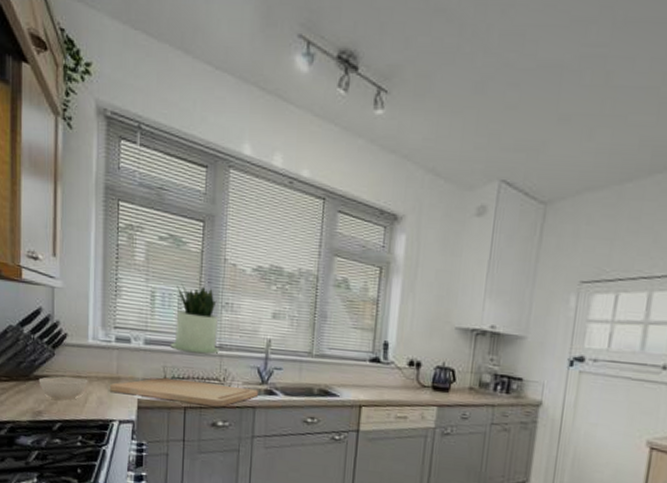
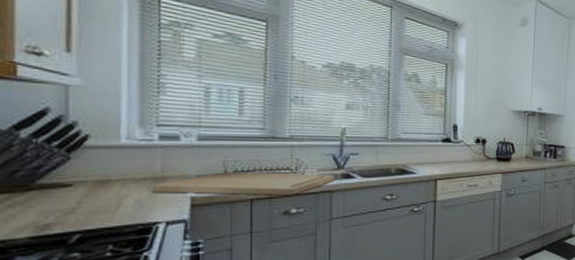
soup bowl: present [38,376,88,400] -> none [44,182,121,208]
planter: present [170,284,219,355] -> none [230,80,289,147]

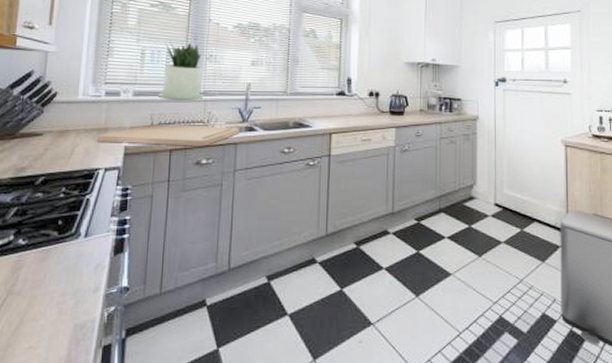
planter: none [230,80,289,147] -> present [157,42,204,101]

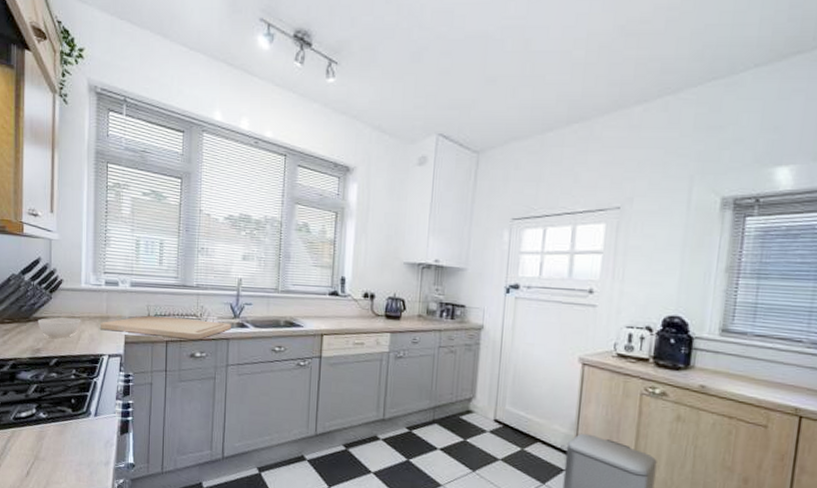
soup bowl: none [24,132,76,154] -> present [37,317,81,338]
planter: present [157,42,204,101] -> none [153,233,196,294]

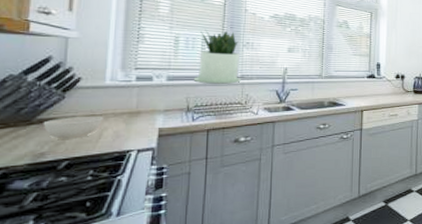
cutting board: present [100,315,231,340] -> none [128,106,277,126]
planter: none [153,233,196,294] -> present [193,30,241,85]

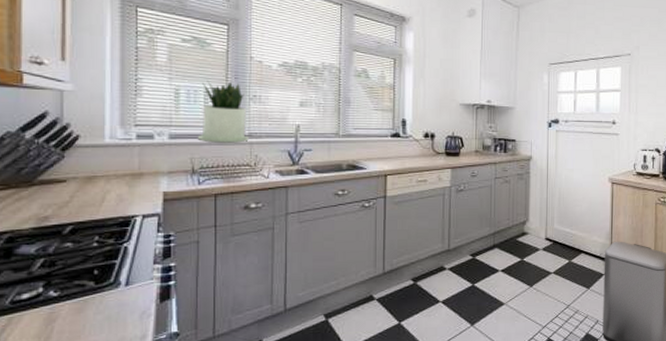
soup bowl: present [43,117,104,139] -> none [44,178,105,202]

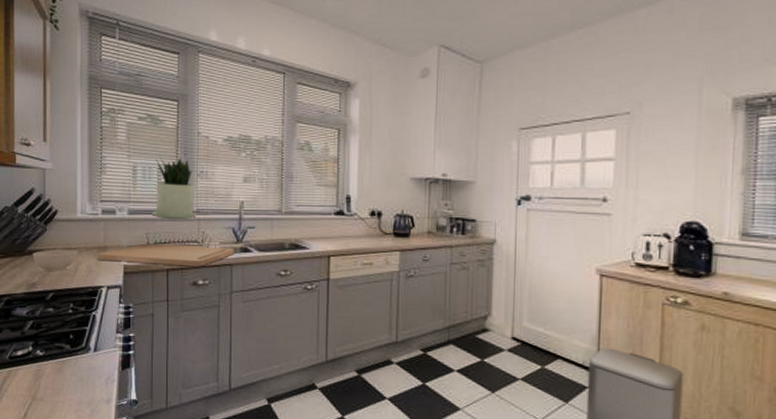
soup bowl: none [44,178,105,202] -> present [32,249,78,271]
cutting board: none [131,168,289,191] -> present [98,243,234,267]

